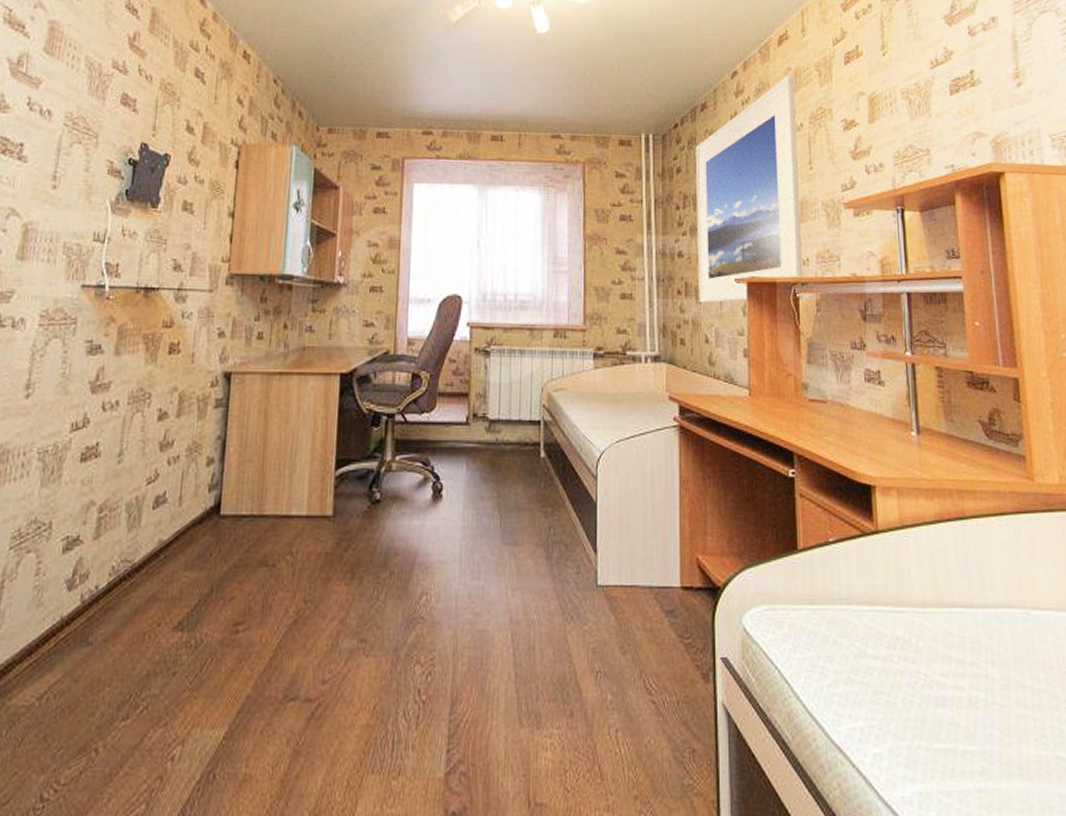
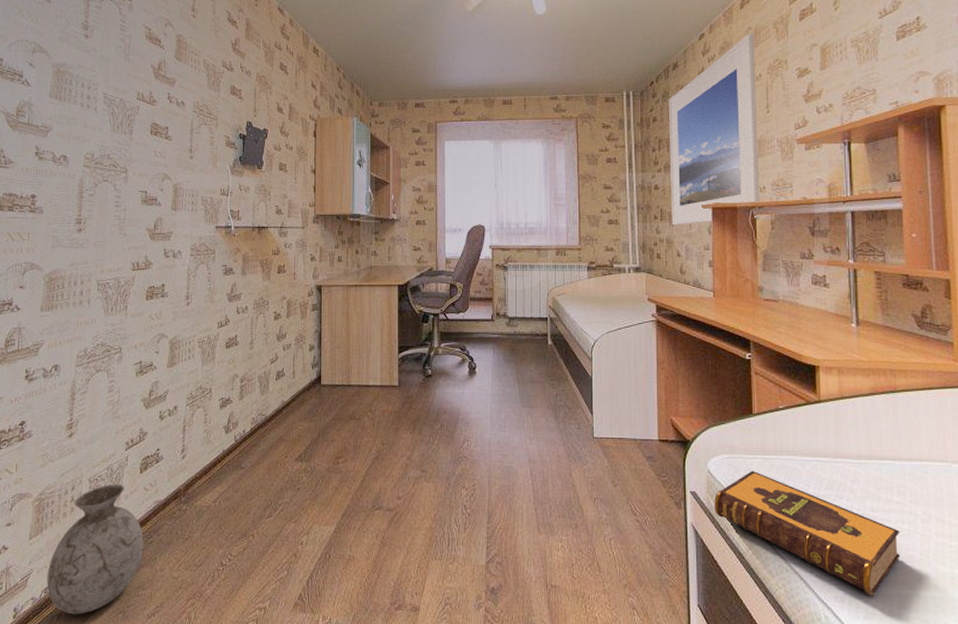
hardback book: none [751,625,978,793] -> present [714,470,901,596]

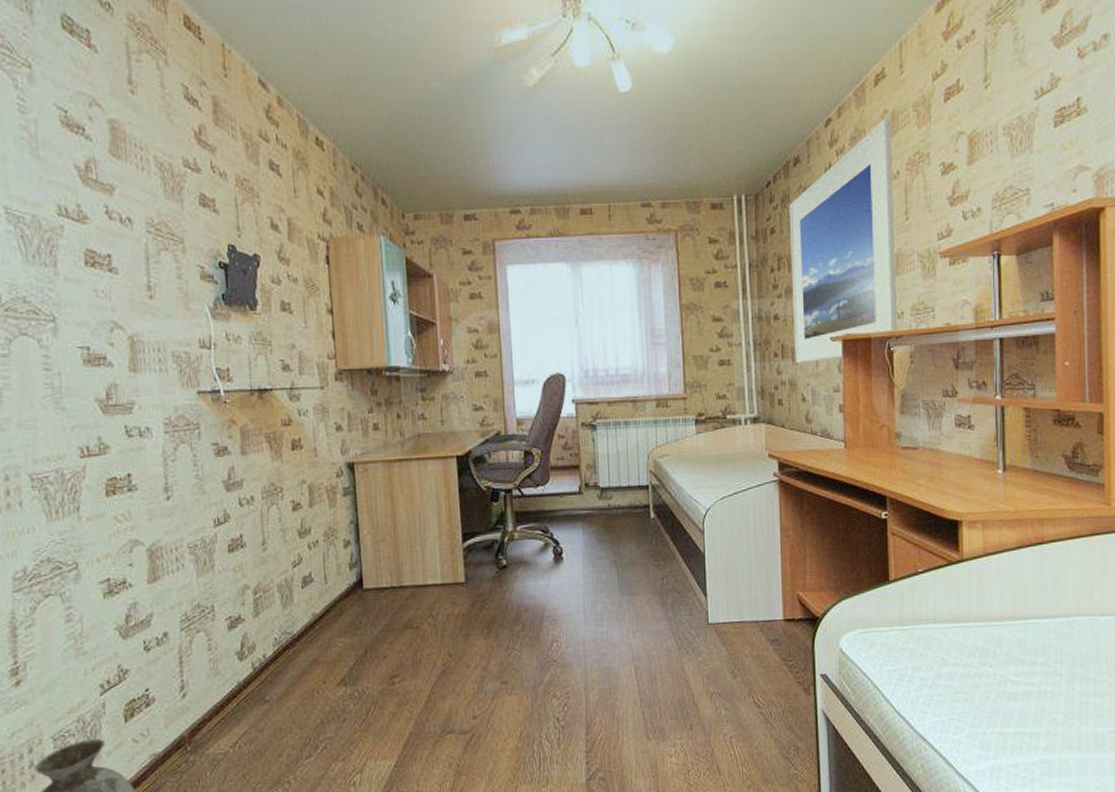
hardback book: present [714,470,901,596] -> none [847,644,1044,766]

